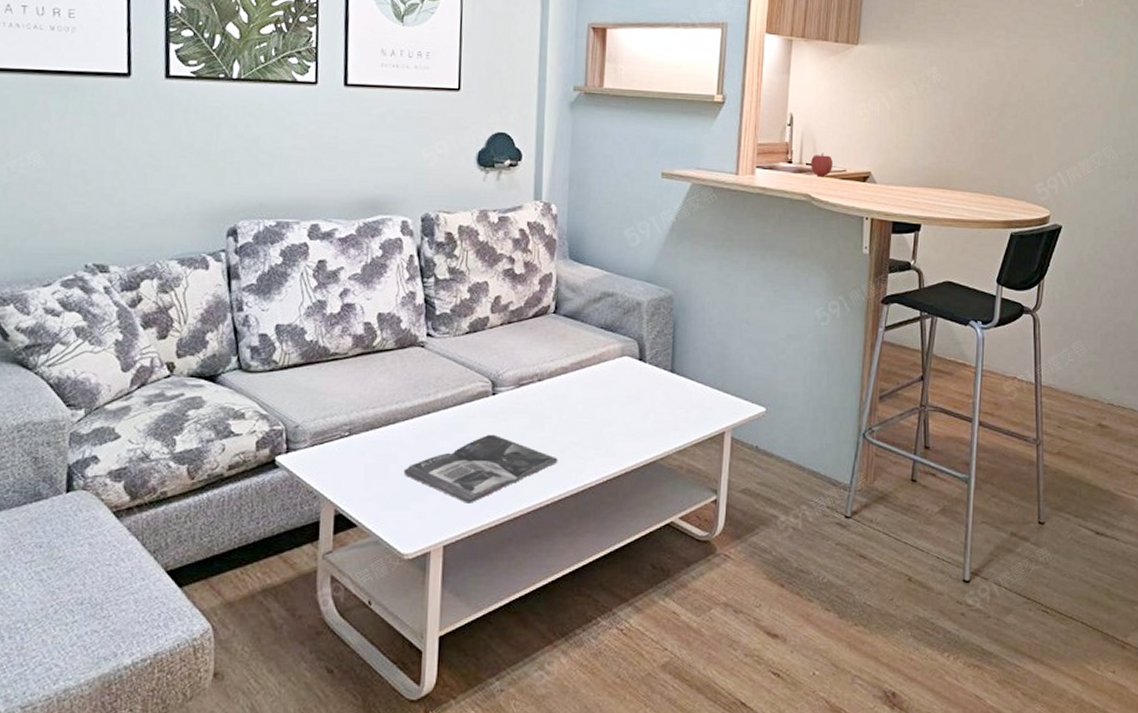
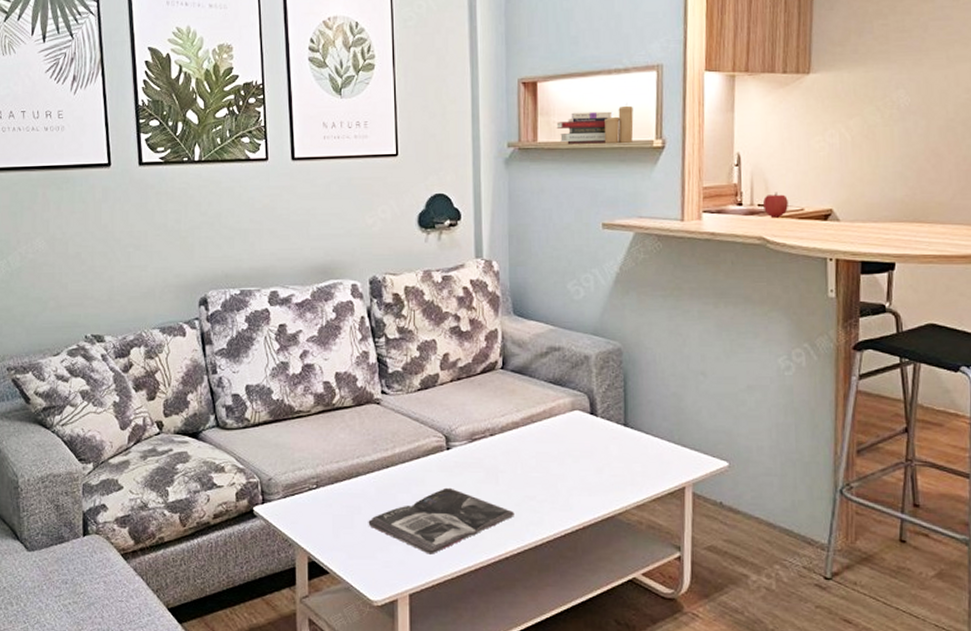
books: none [622,61,677,96] -> present [556,111,612,145]
candle: none [668,55,698,97] -> present [603,101,634,144]

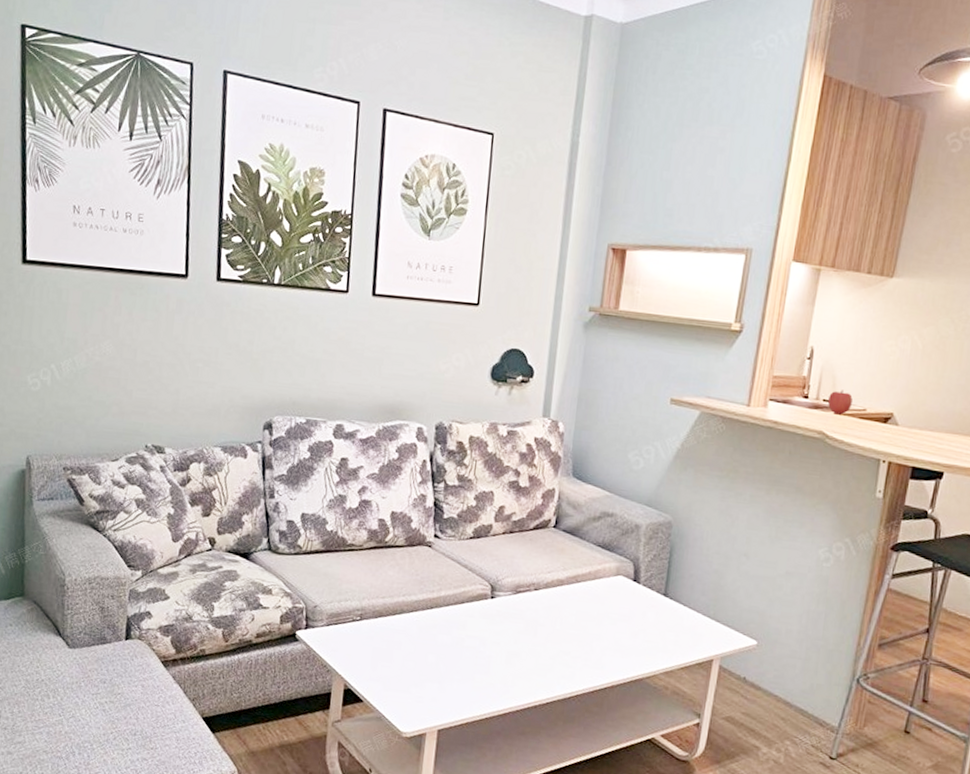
magazine: present [368,487,515,554] -> none [406,634,548,695]
books: present [556,111,612,145] -> none [639,285,695,321]
candle: present [603,101,634,144] -> none [684,281,717,324]

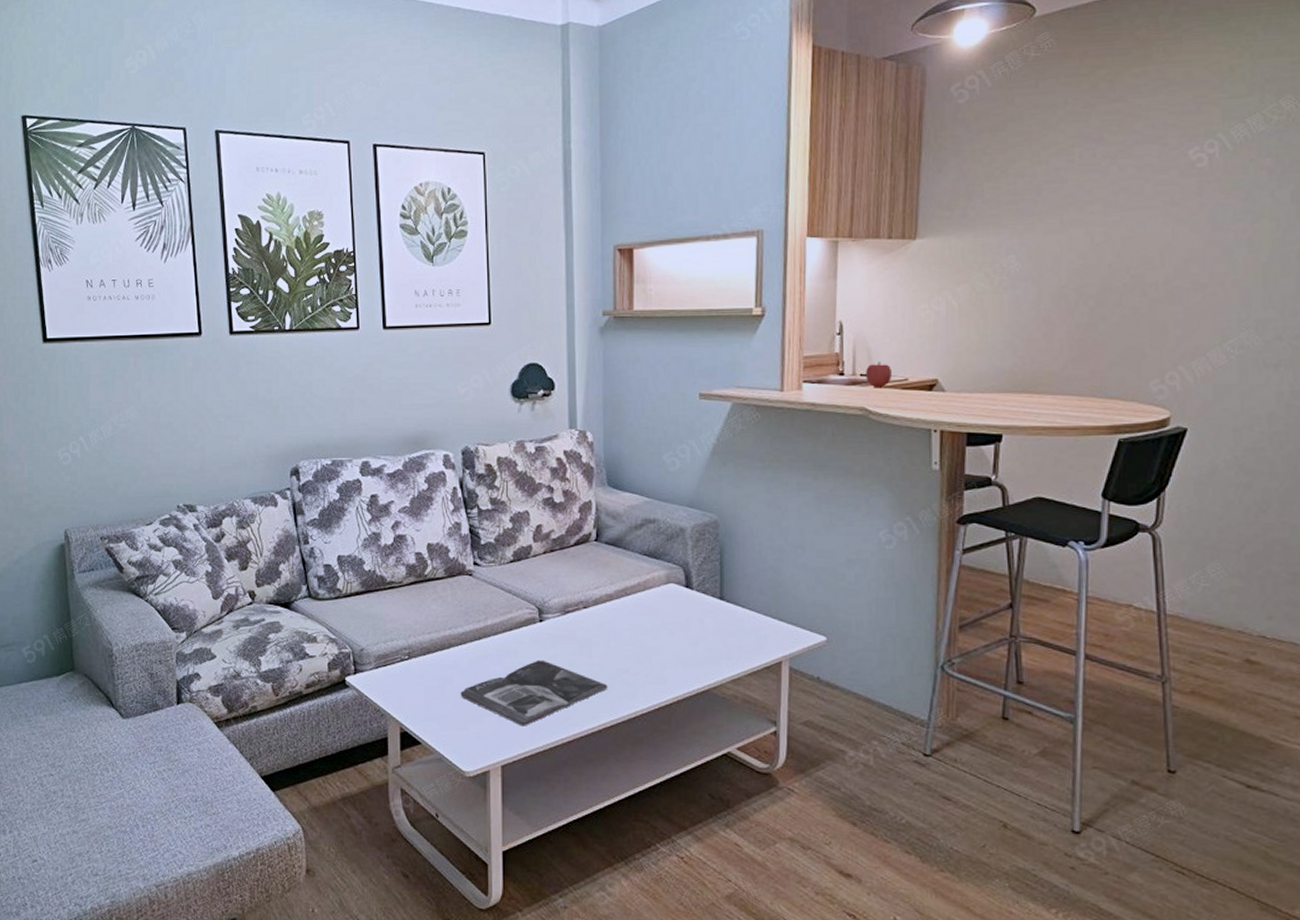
magazine: none [406,634,548,695] -> present [460,660,608,726]

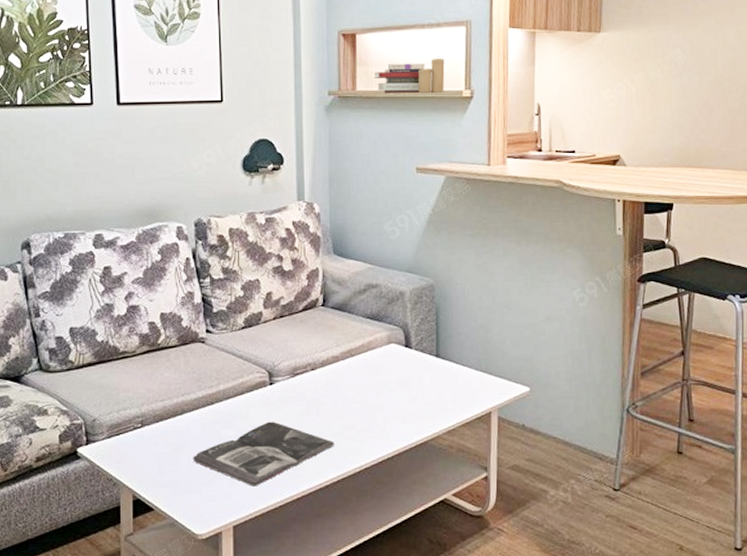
books: none [652,278,710,313] -> present [373,63,425,94]
candle: none [701,268,733,313] -> present [417,54,445,94]
fruit: present [866,361,892,388] -> none [560,139,582,163]

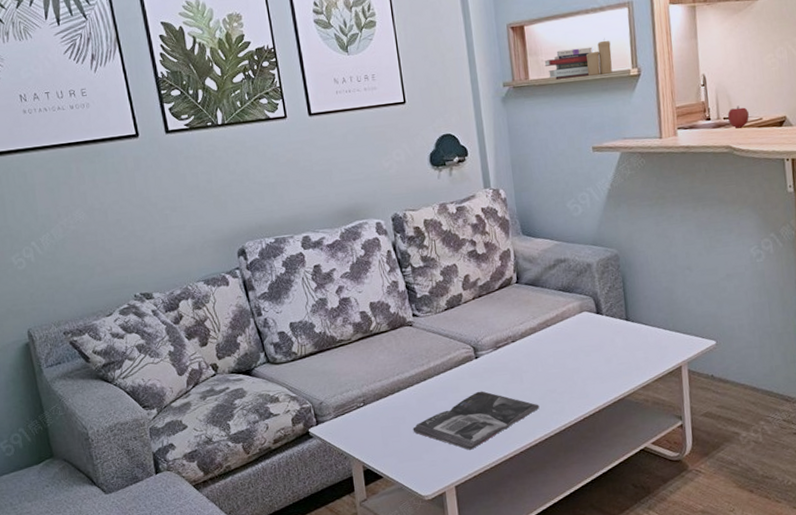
fruit: none [560,139,582,163] -> present [728,105,749,129]

